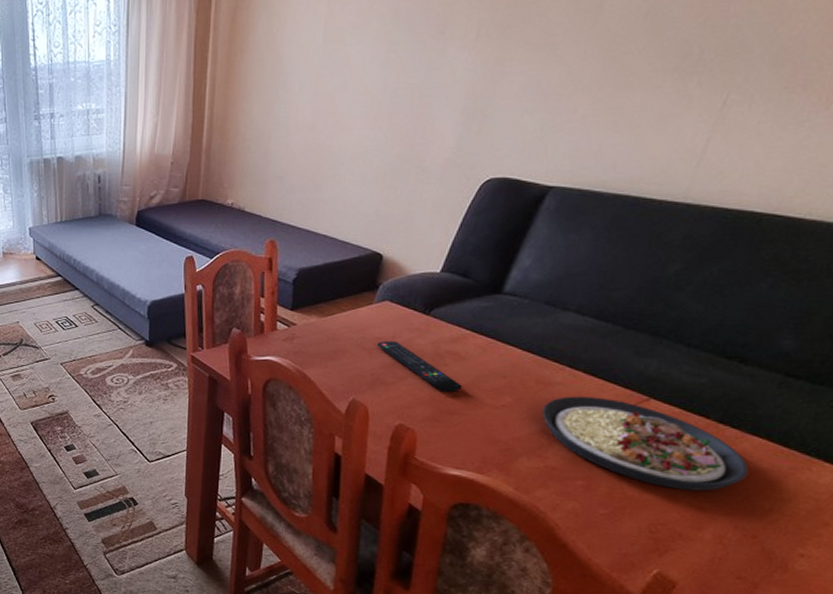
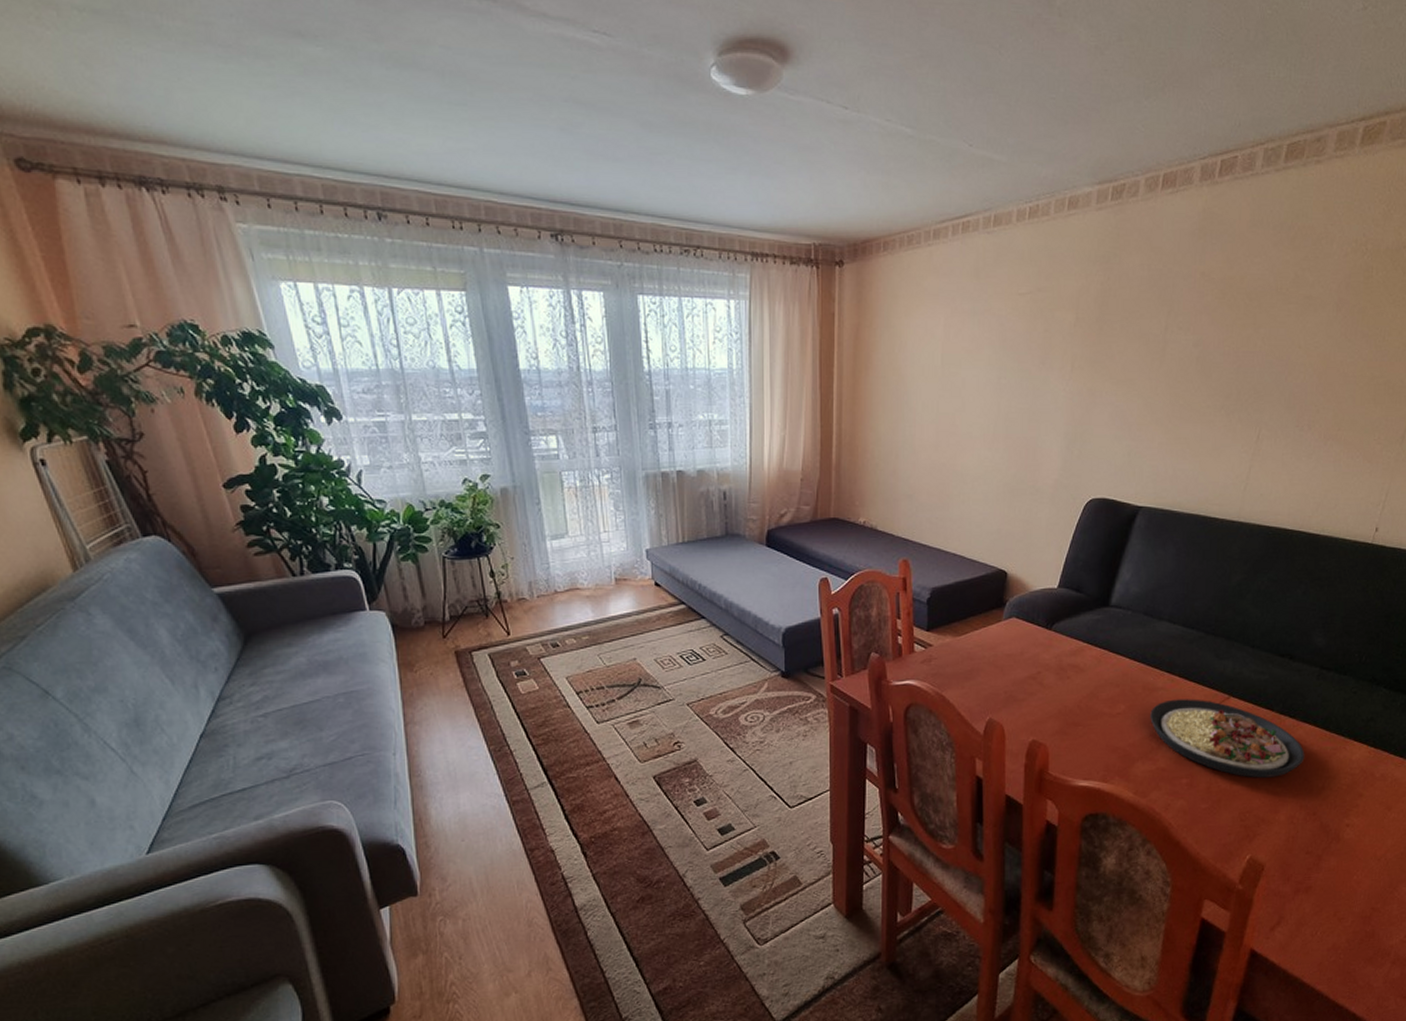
remote control: present [376,341,463,393] -> none [1007,657,1084,705]

